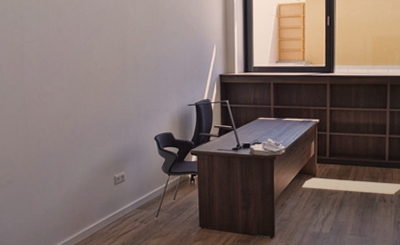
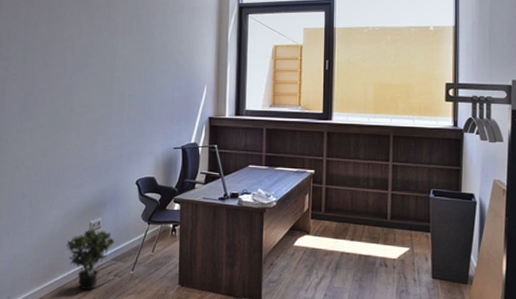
potted plant: none [94,181,139,237] -> present [66,228,115,291]

